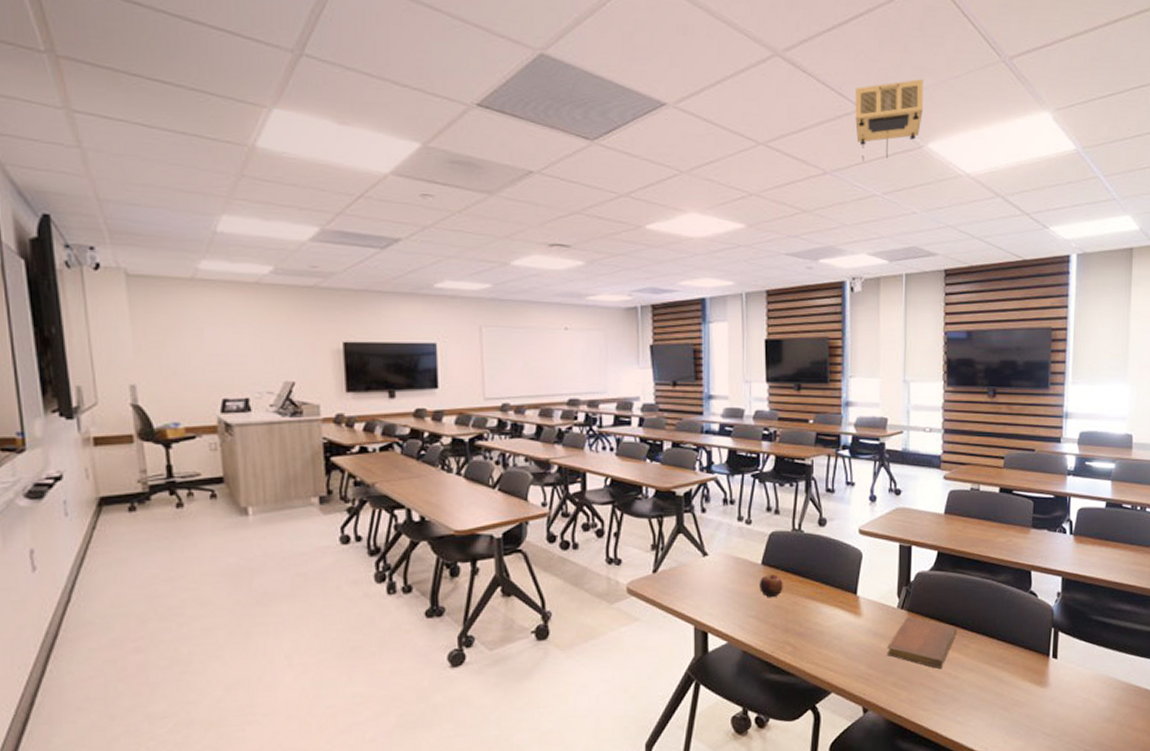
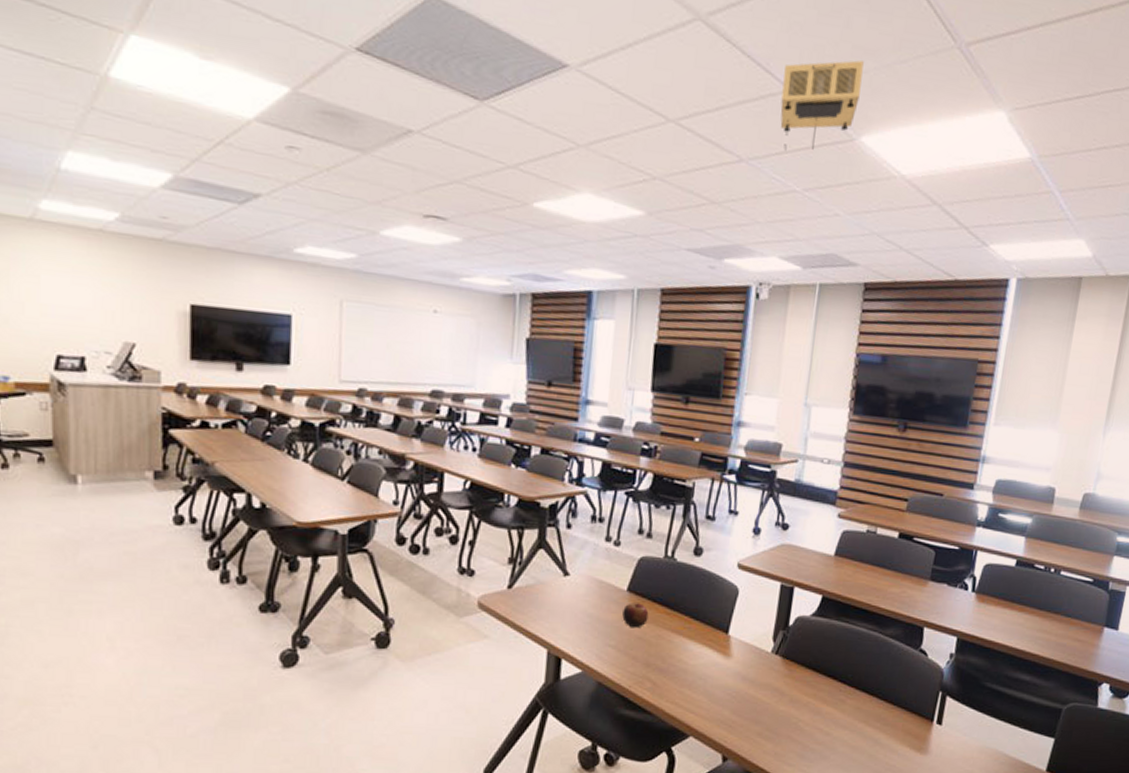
notebook: present [887,617,957,669] -> none [755,664,835,723]

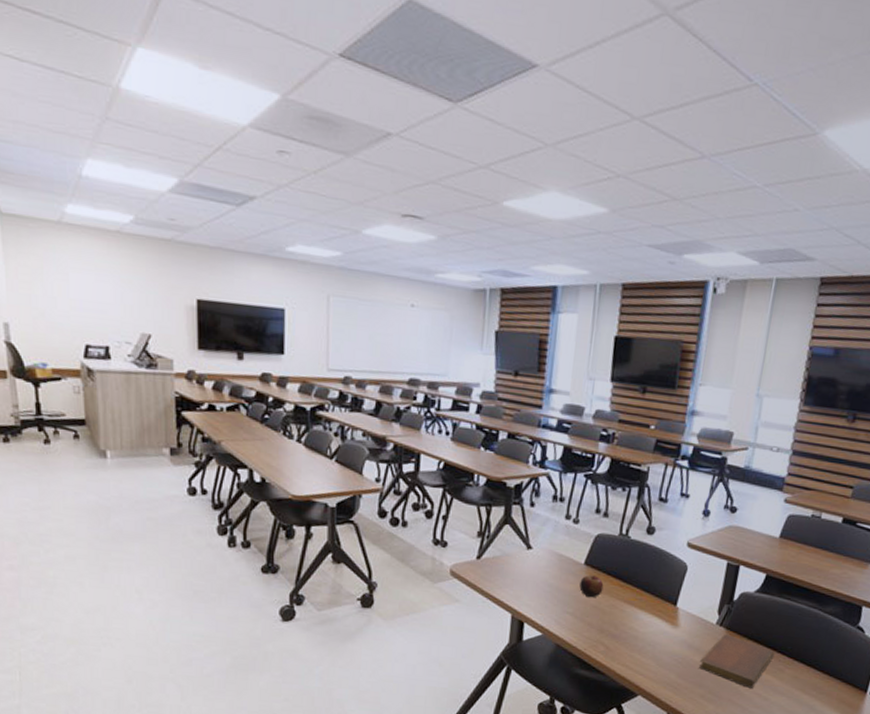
notebook: none [755,664,835,723] -> present [699,634,775,688]
projector: present [780,60,864,151] -> none [743,52,831,146]

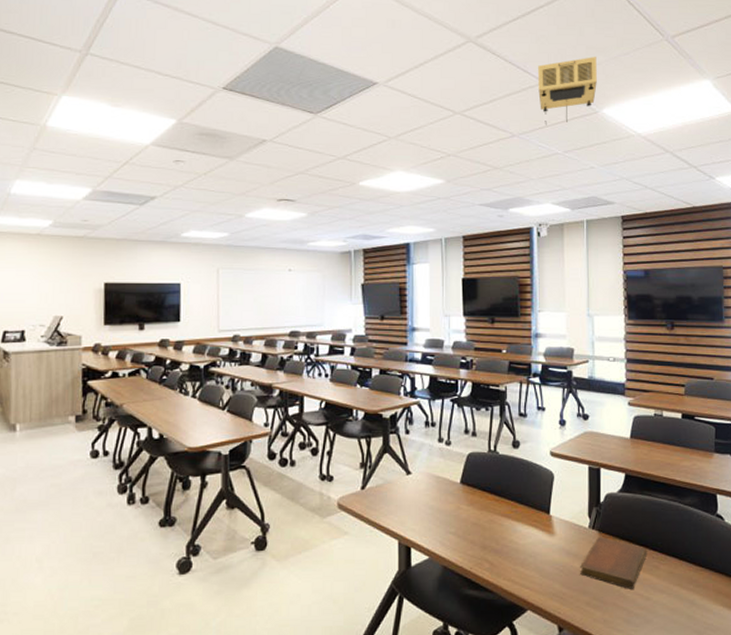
apple: present [579,575,604,597] -> none [459,493,480,514]
projector: none [743,52,831,146] -> present [538,57,597,125]

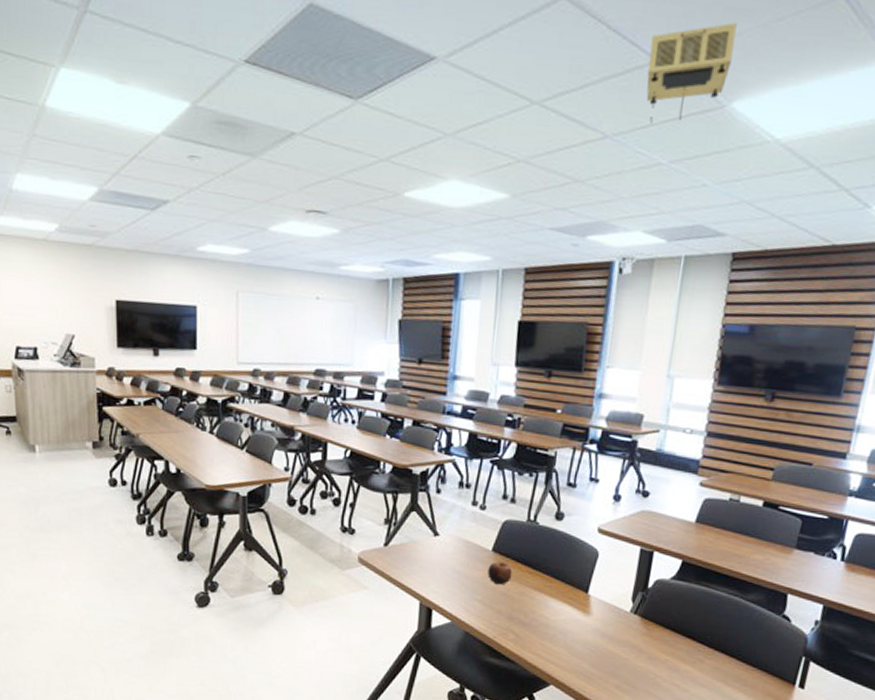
apple: none [459,493,480,514] -> present [488,562,513,584]
notebook: present [580,537,648,589] -> none [613,623,694,679]

